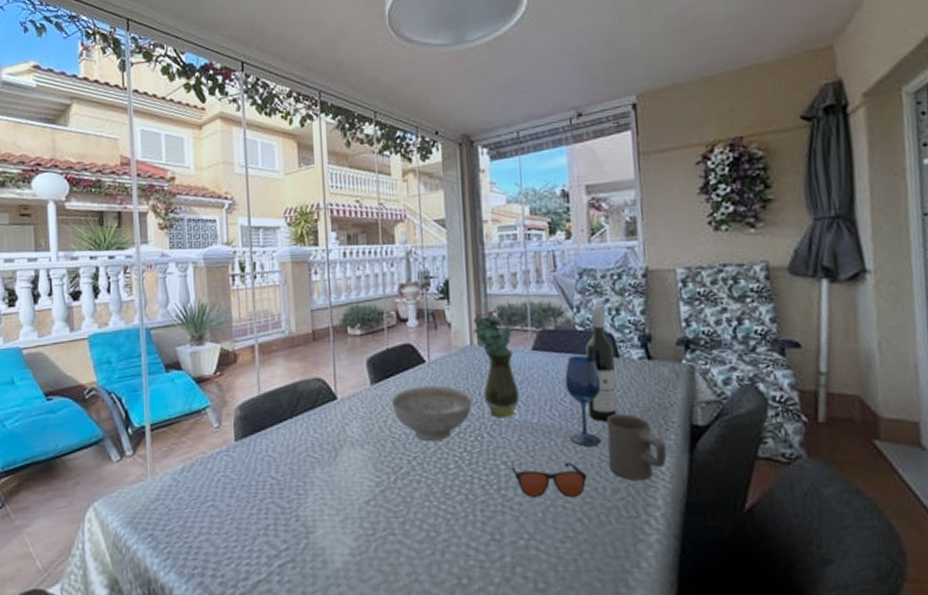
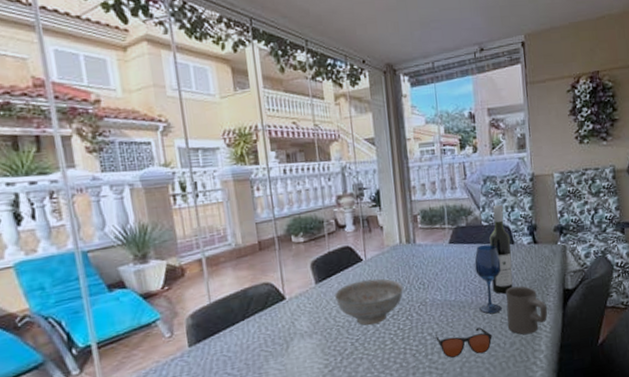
vase: present [473,310,519,419] -> none [401,214,440,300]

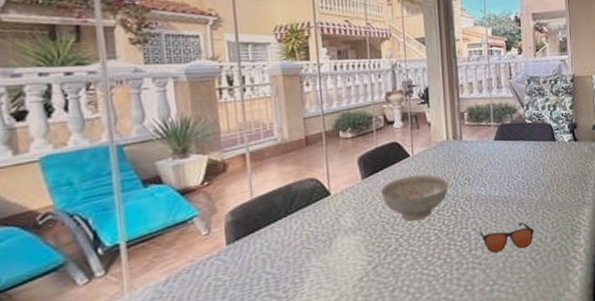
wineglass: present [474,244,502,314] -> none [518,141,544,209]
bottle: present [489,204,513,294] -> none [532,103,554,190]
cup: present [505,286,548,335] -> none [547,181,587,229]

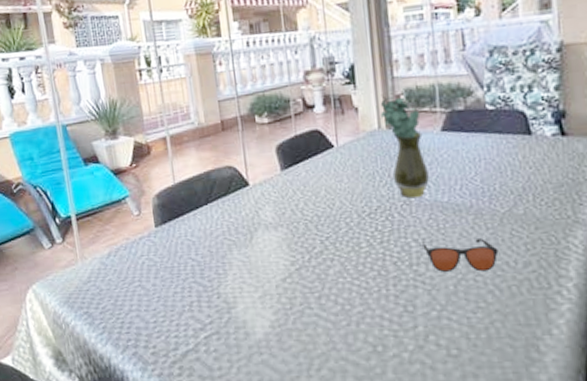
decorative bowl: present [380,174,450,221] -> none [301,169,384,223]
vase: none [448,112,485,196] -> present [380,94,429,199]

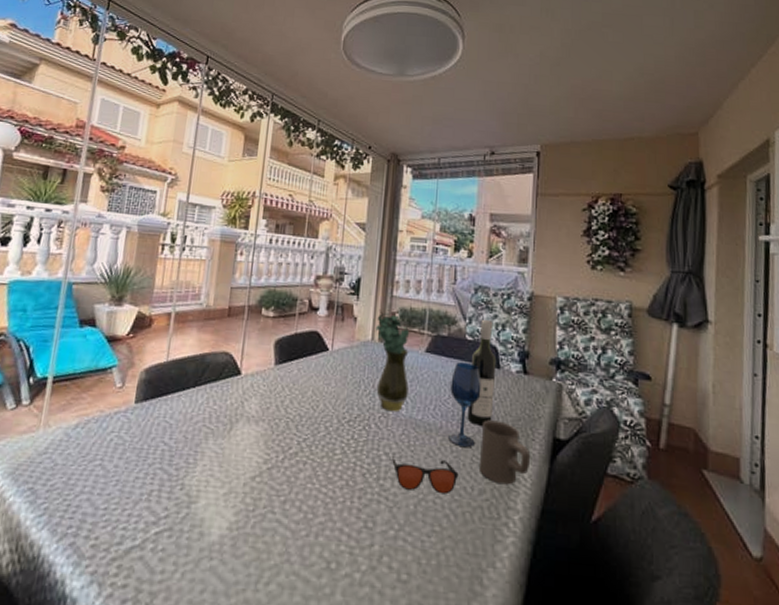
wineglass: none [475,134,513,223] -> present [448,361,482,448]
bottle: none [496,82,529,199] -> present [467,319,497,426]
cup: none [518,190,580,255] -> present [478,420,531,485]

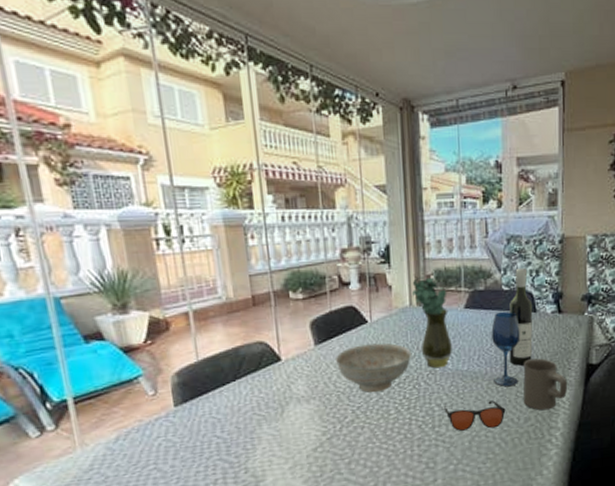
decorative bowl: none [290,372,367,427] -> present [334,343,413,393]

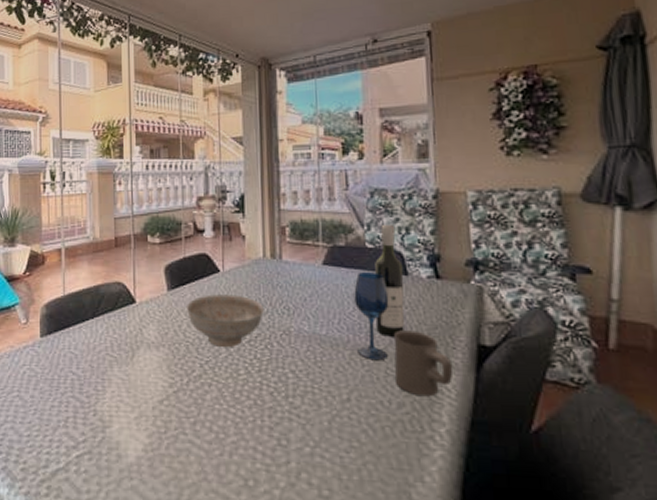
vase: present [412,274,452,369] -> none [266,224,309,329]
sunglasses: present [444,400,506,431] -> none [299,372,373,410]

